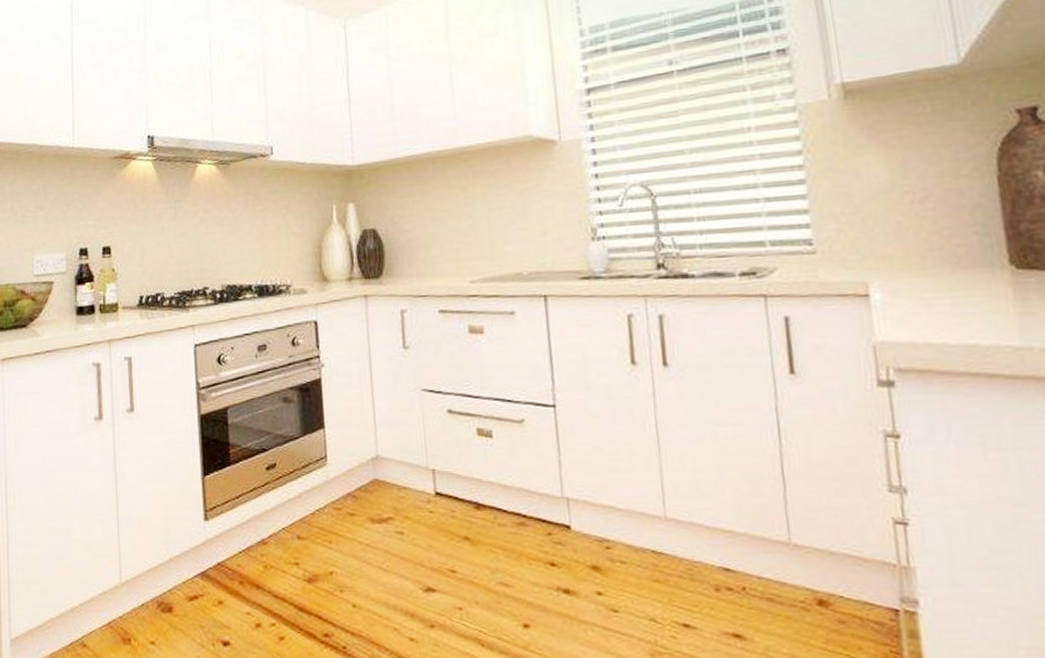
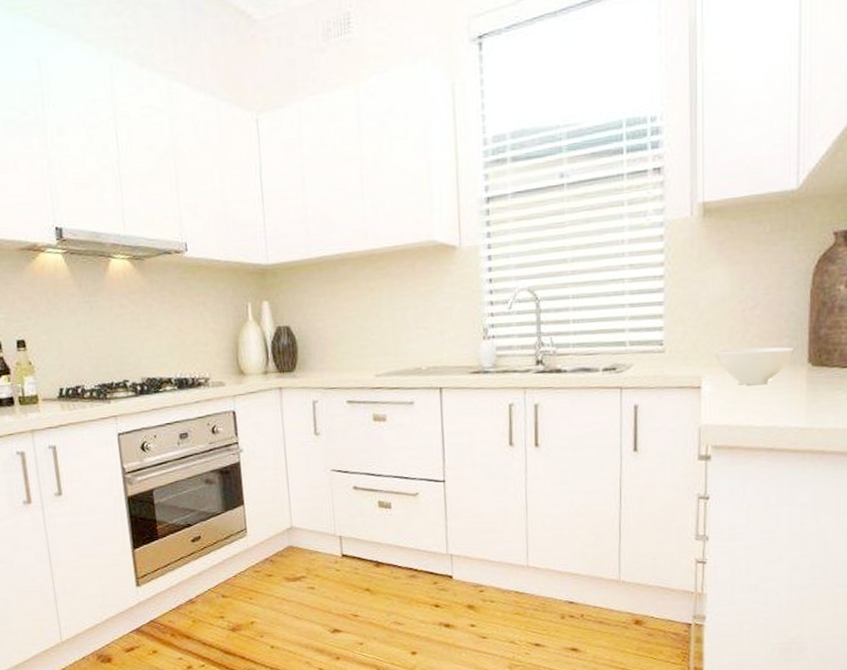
bowl: none [881,246,989,293] -> present [715,347,795,385]

